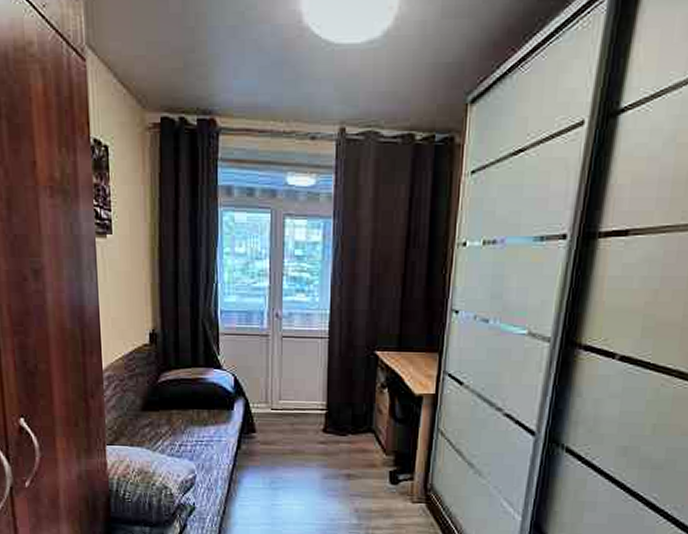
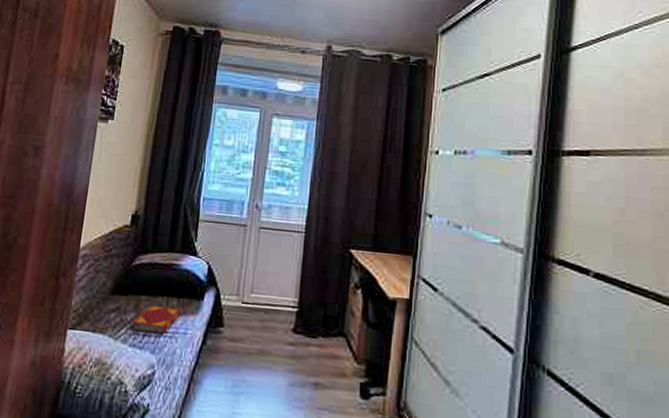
hardback book: none [167,417,214,443] -> present [131,304,182,335]

